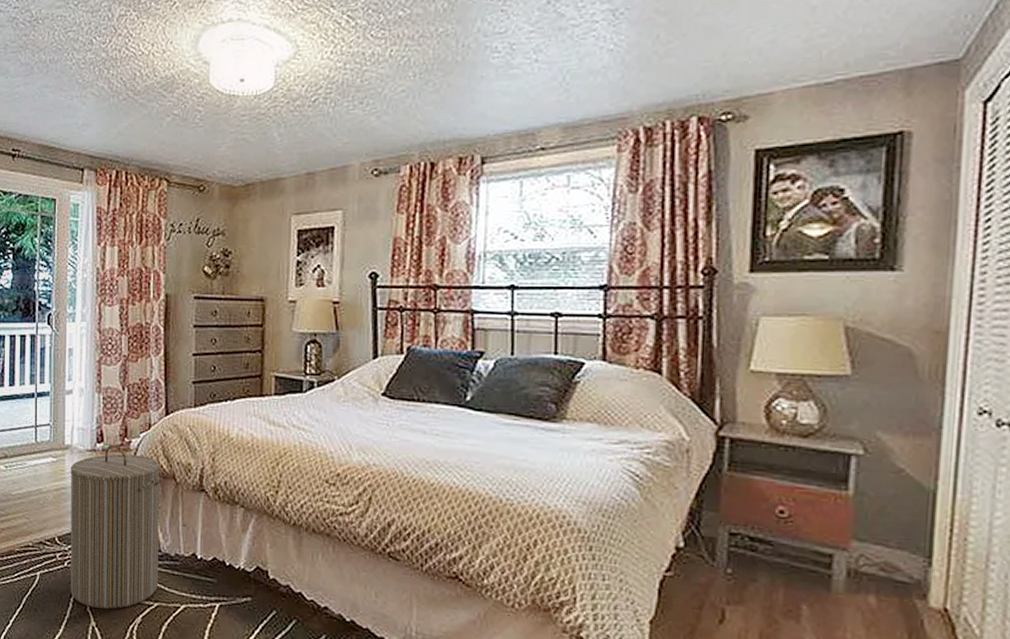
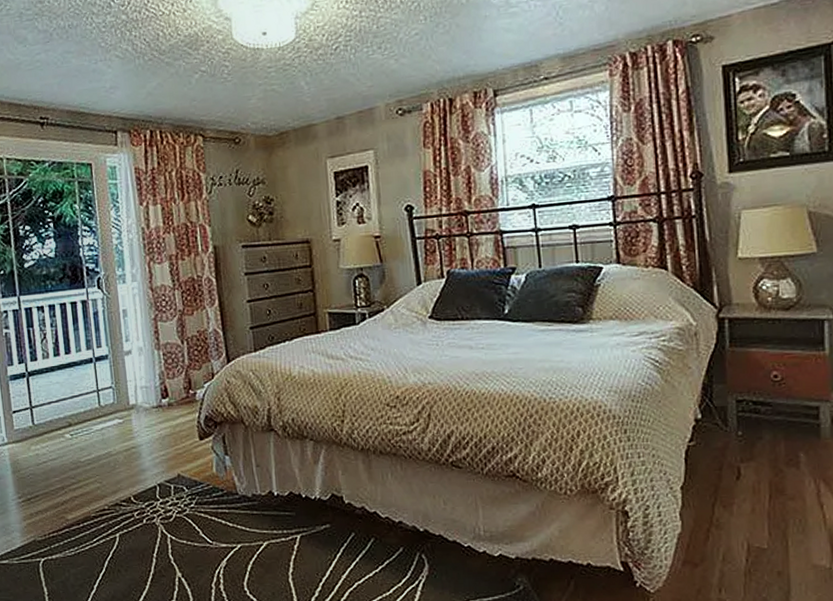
laundry hamper: present [70,444,163,609] -> none [138,397,239,559]

